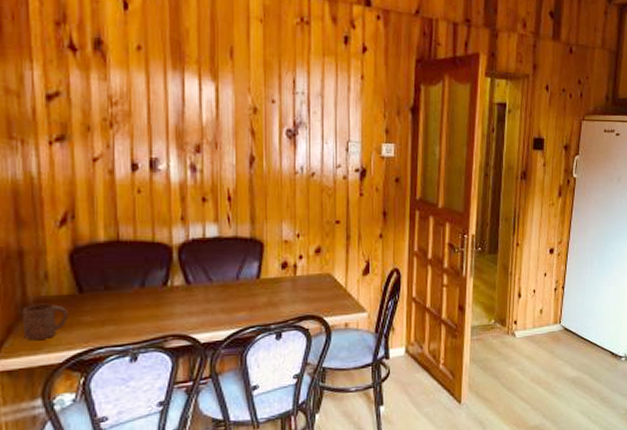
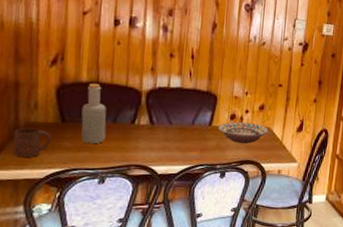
bottle: none [102,242,134,316] -> present [81,83,107,144]
decorative bowl: none [268,270,329,296] -> present [218,121,269,144]

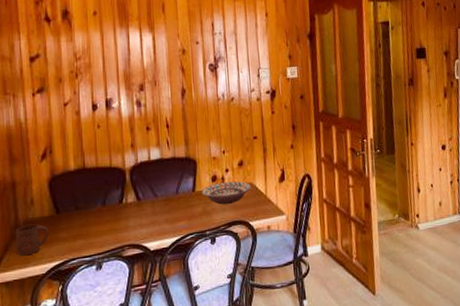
bottle: present [81,83,107,144] -> none [73,169,98,231]

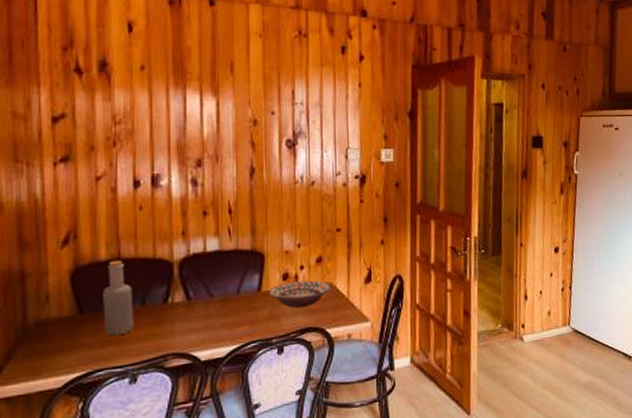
cup: present [15,224,48,256] -> none [22,325,67,366]
bottle: none [73,169,98,231] -> present [103,260,134,336]

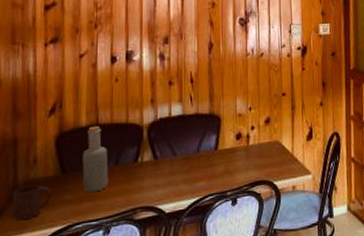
cup: none [22,325,67,366] -> present [12,185,51,221]
decorative bowl: present [269,280,331,308] -> none [224,139,278,164]

